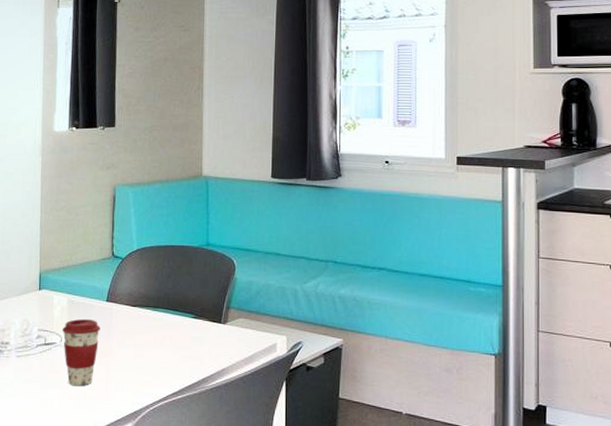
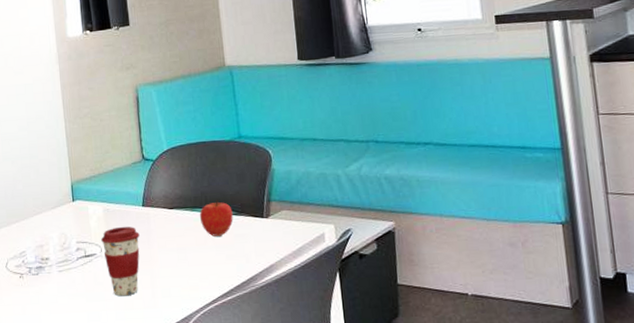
fruit: none [160,302,193,337] -> present [199,200,234,237]

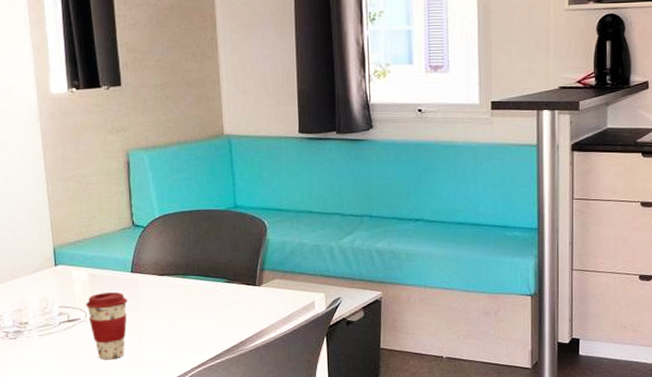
fruit: present [199,200,234,237] -> none [190,268,226,303]

